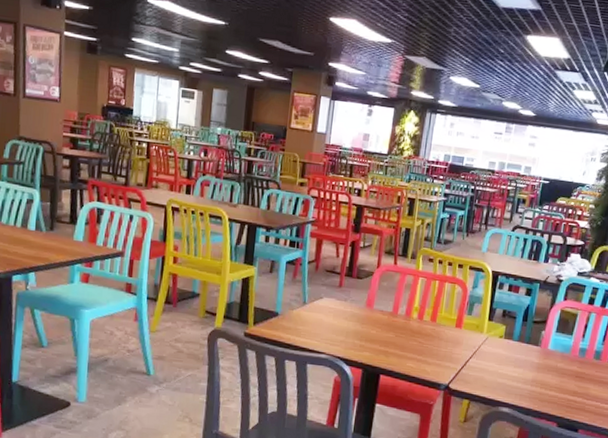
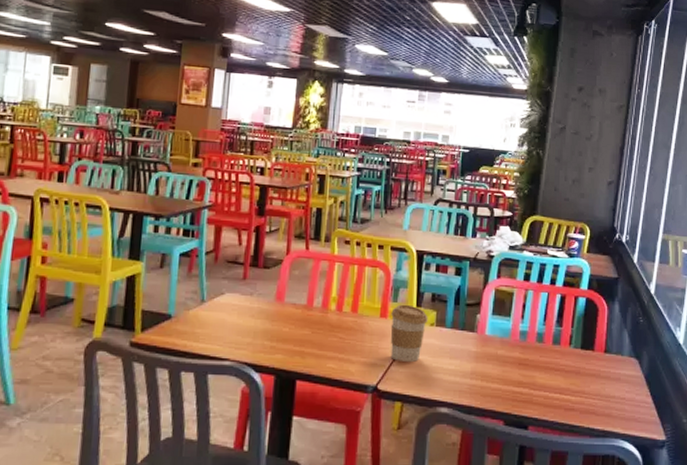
coffee cup: none [462,317,498,368] -> present [390,304,428,363]

